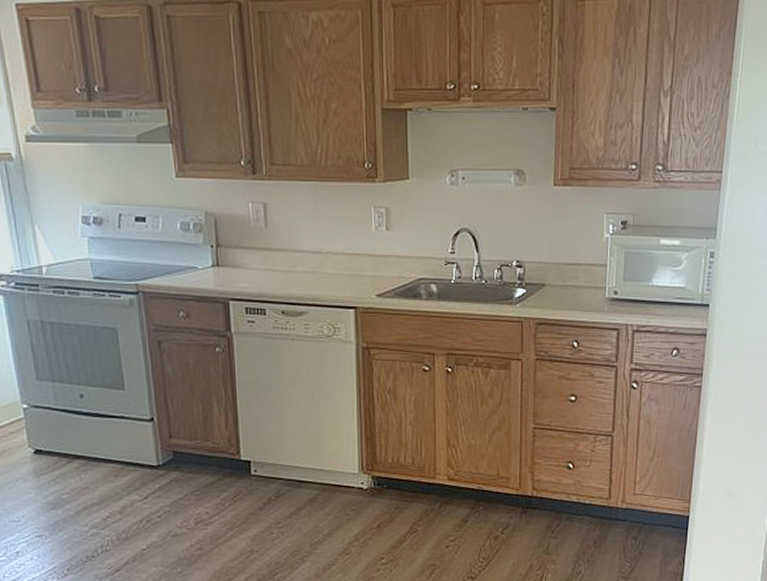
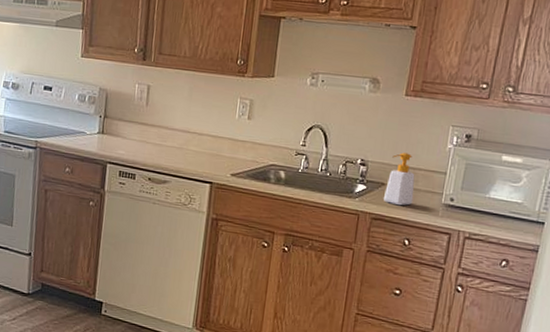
soap bottle: none [545,248,576,306] -> present [383,152,415,206]

